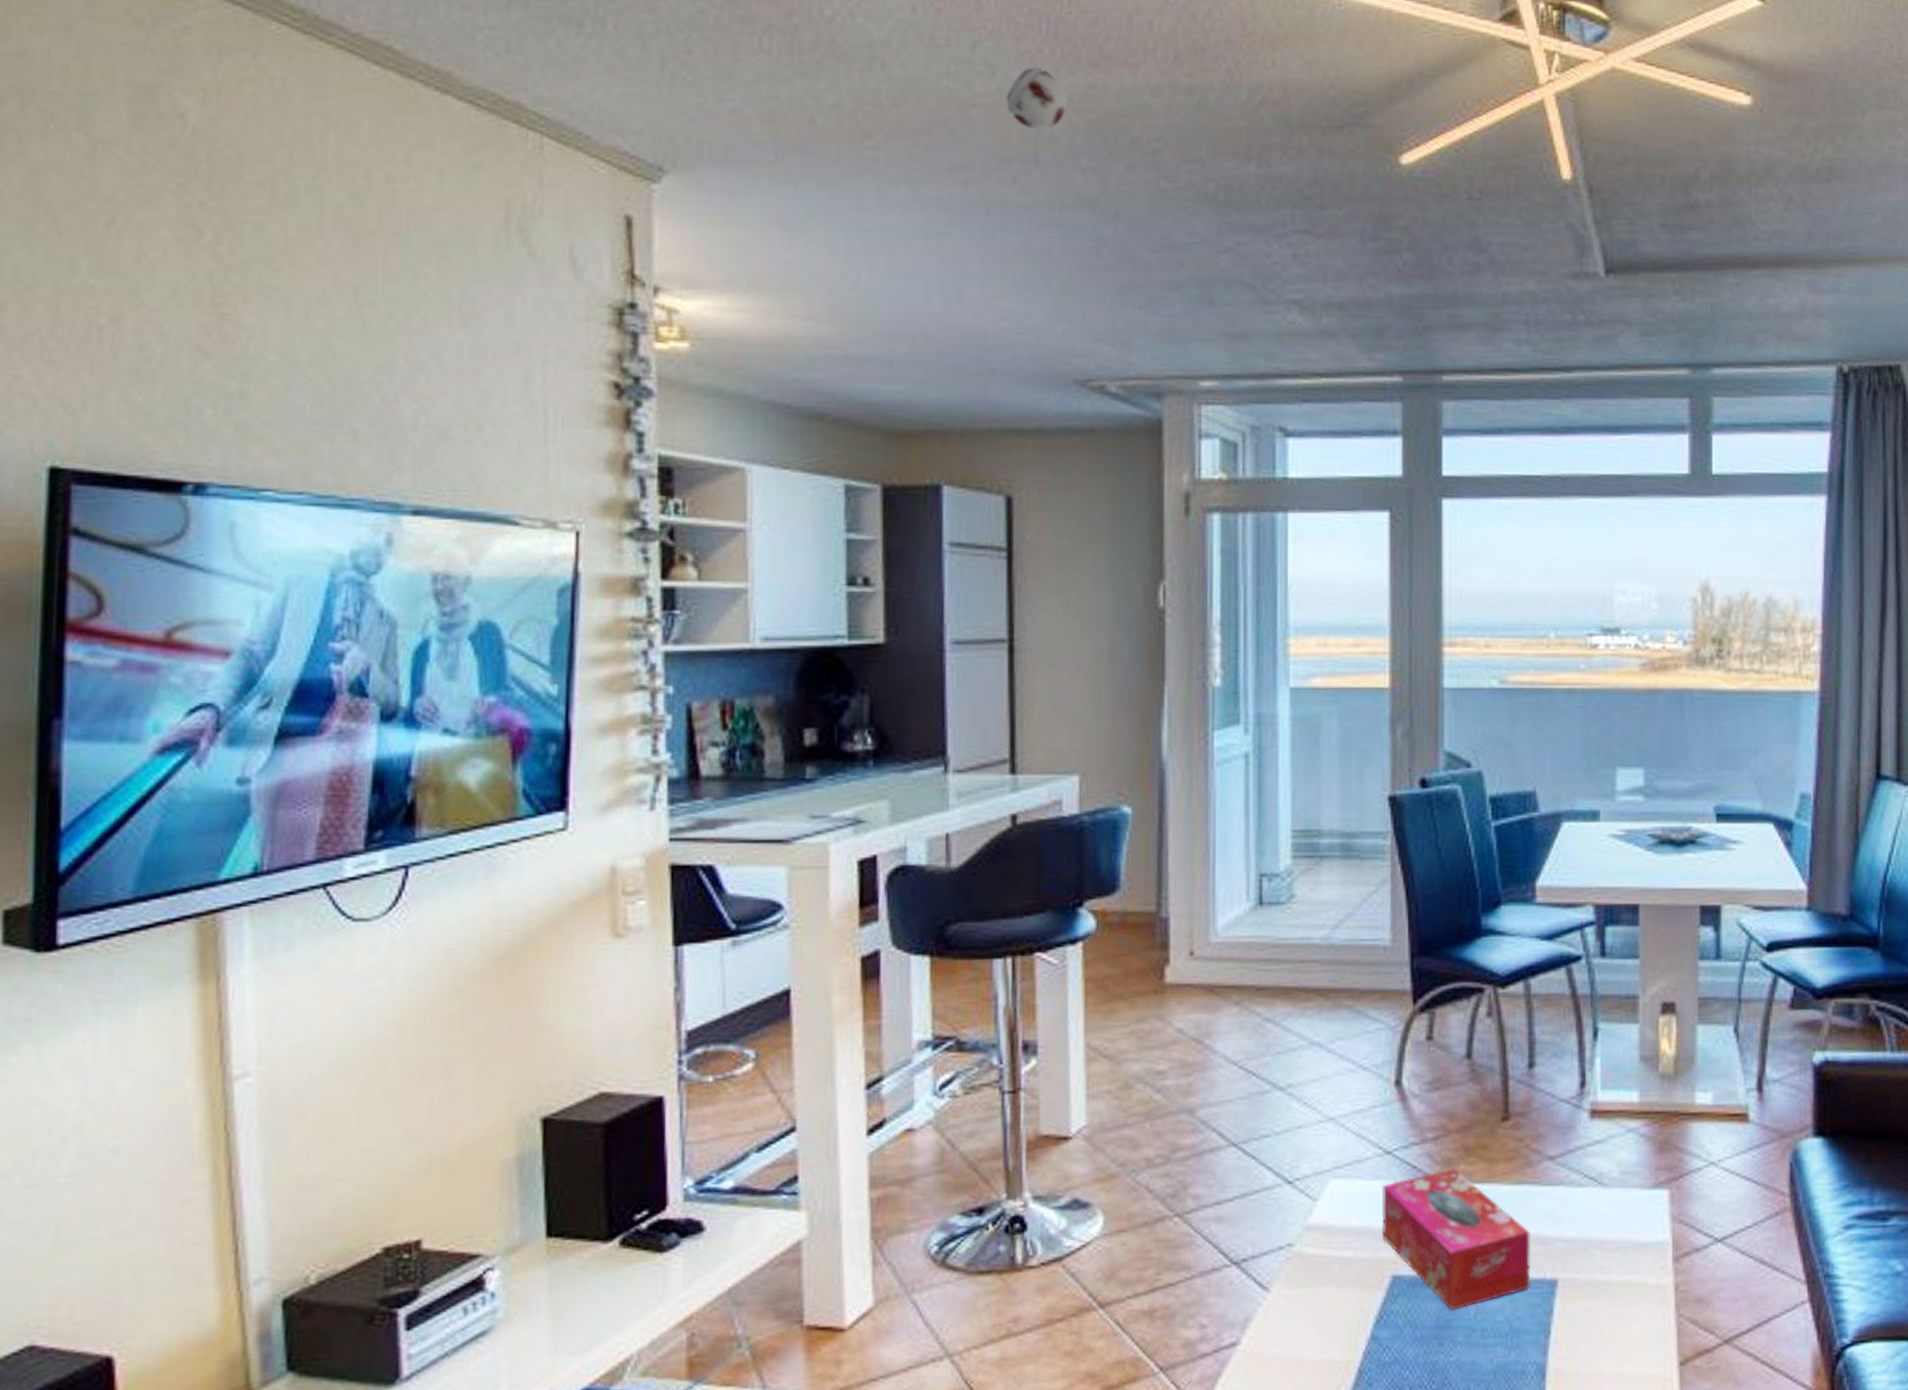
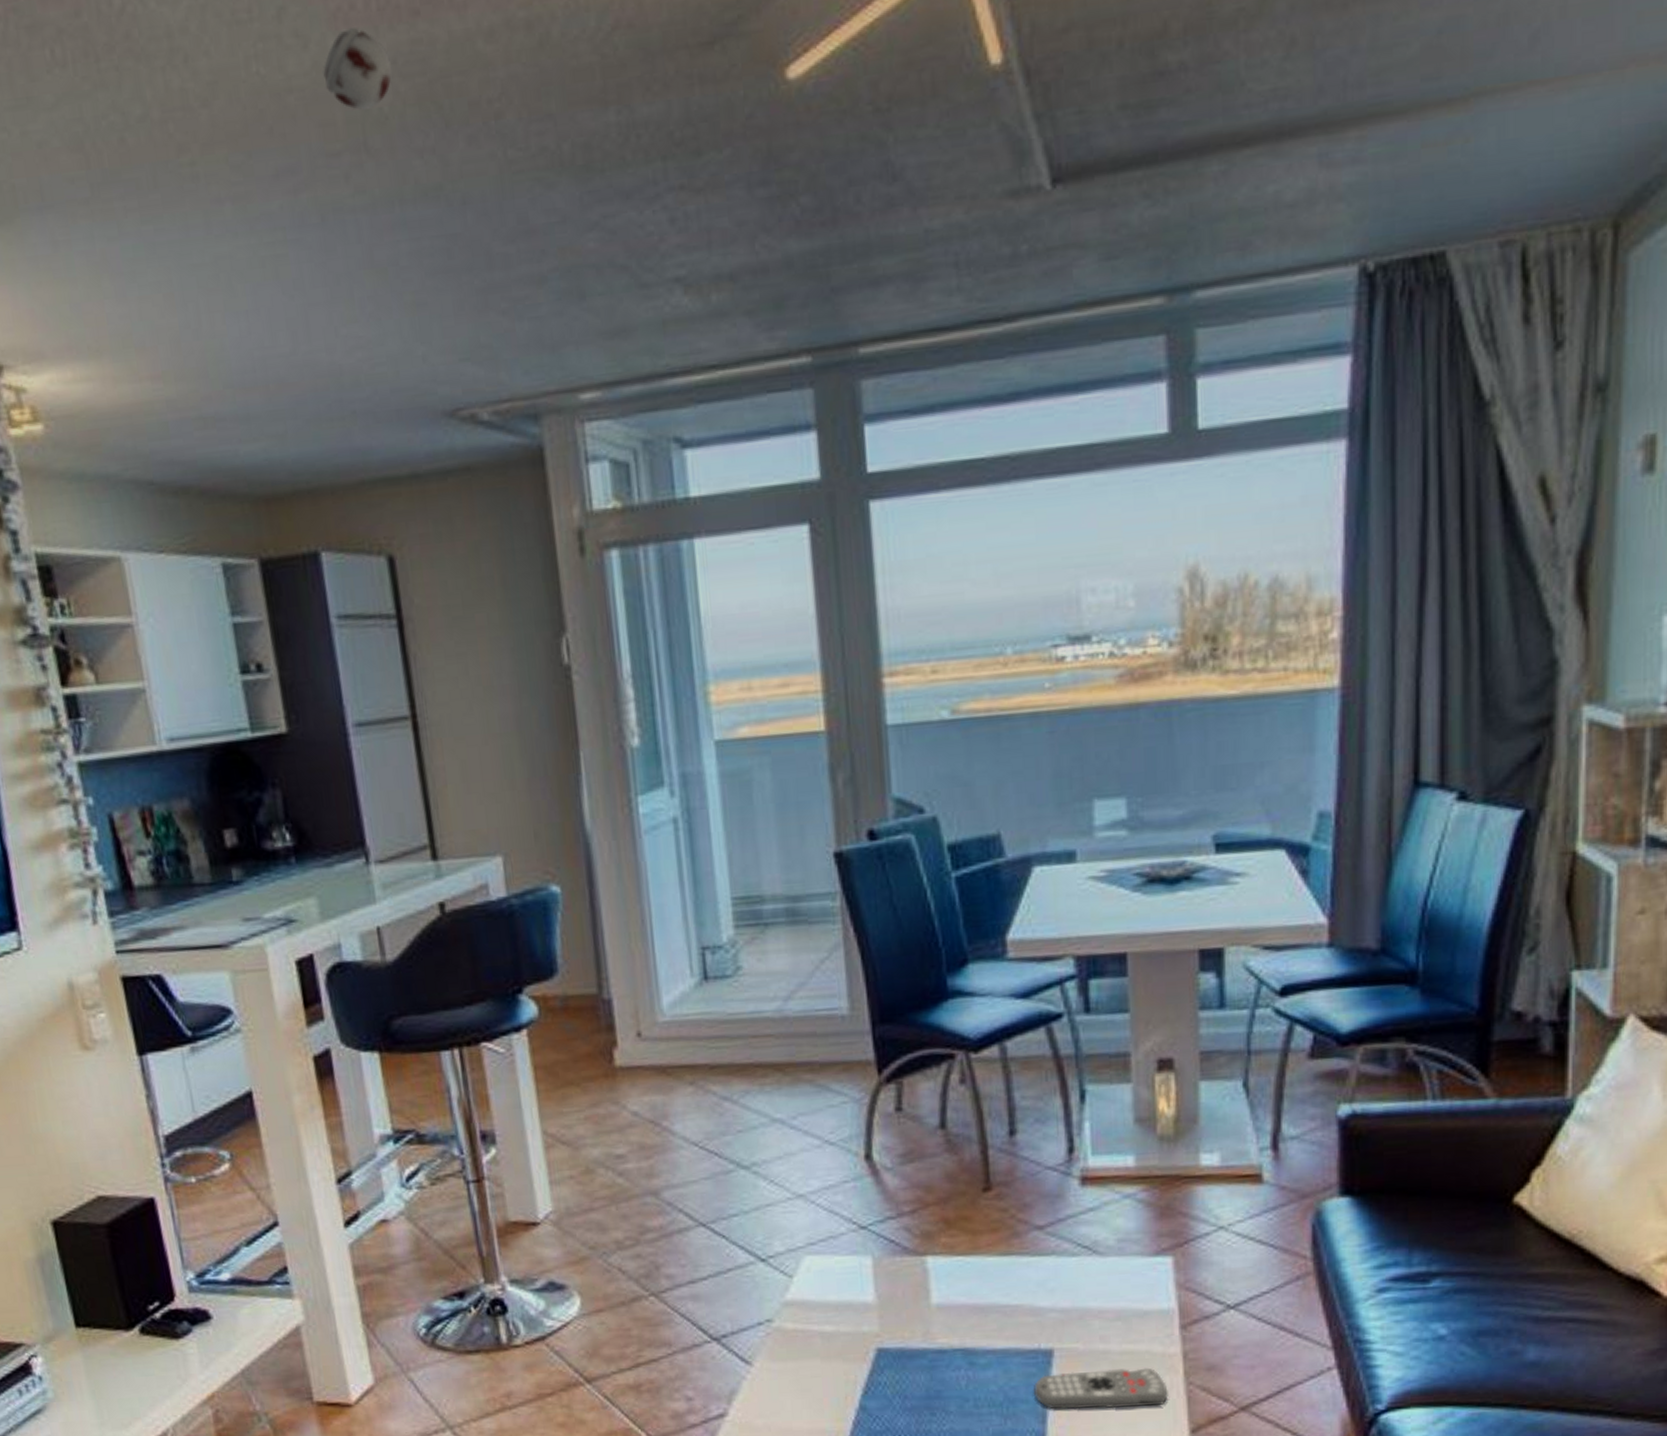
tissue box: present [1381,1168,1530,1311] -> none [858,1241,1024,1382]
remote control: none [1536,1299,1660,1341] -> present [1033,1367,1168,1410]

